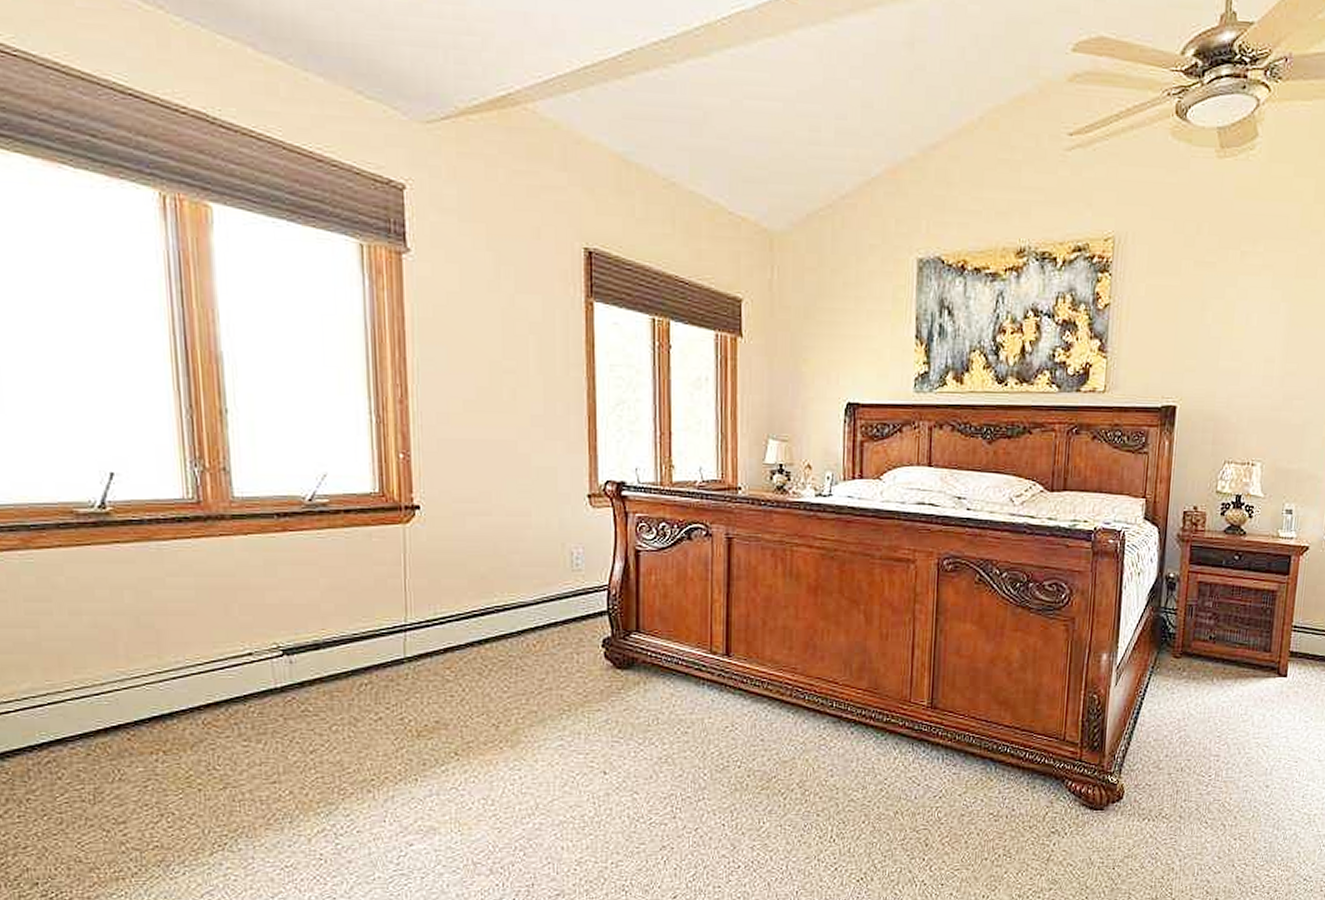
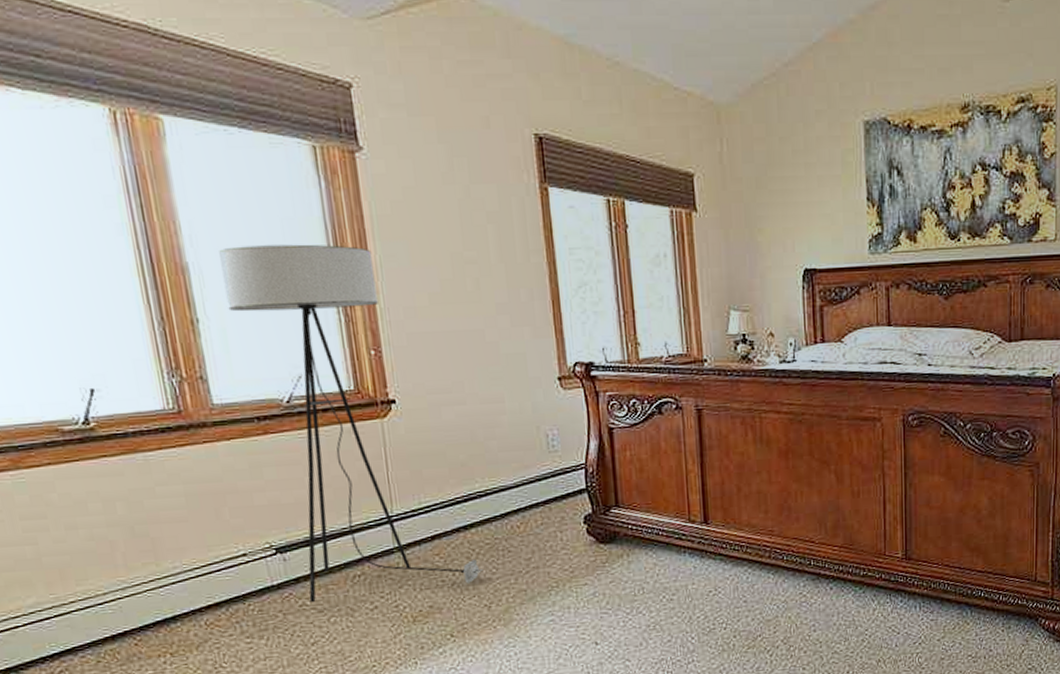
floor lamp: none [255,339,495,710] -> present [219,244,484,603]

